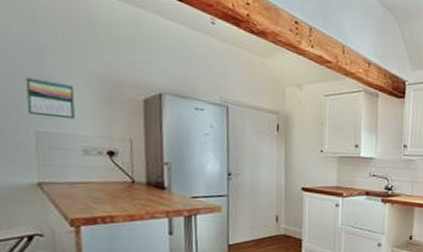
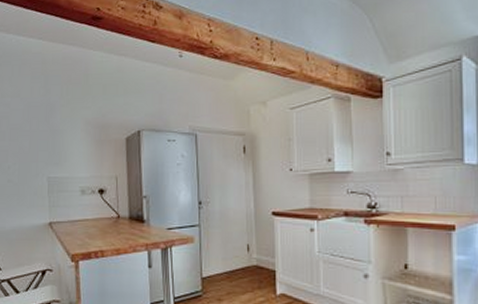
calendar: present [25,76,75,120] -> none [42,131,75,164]

